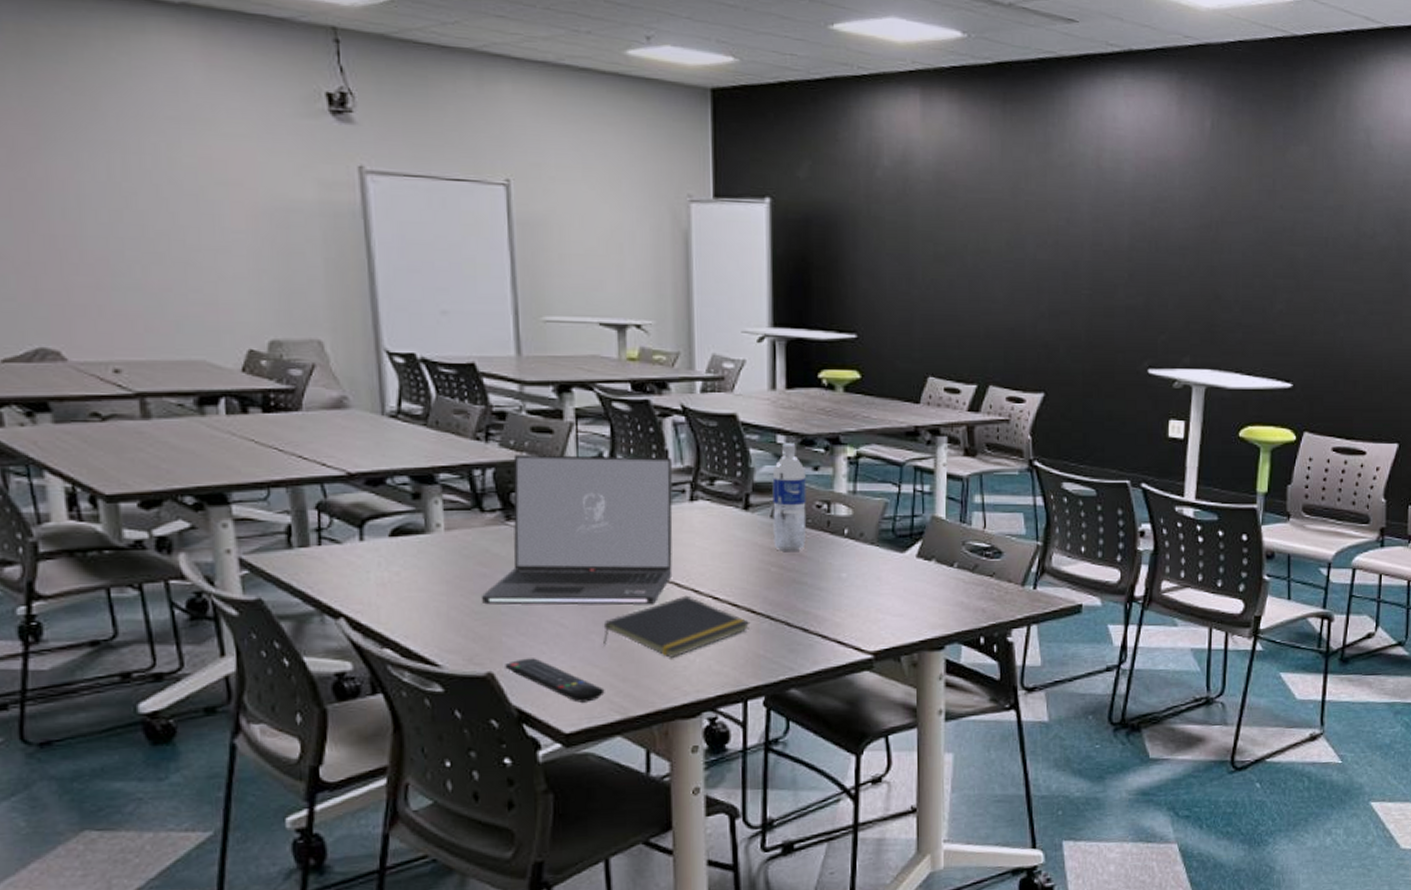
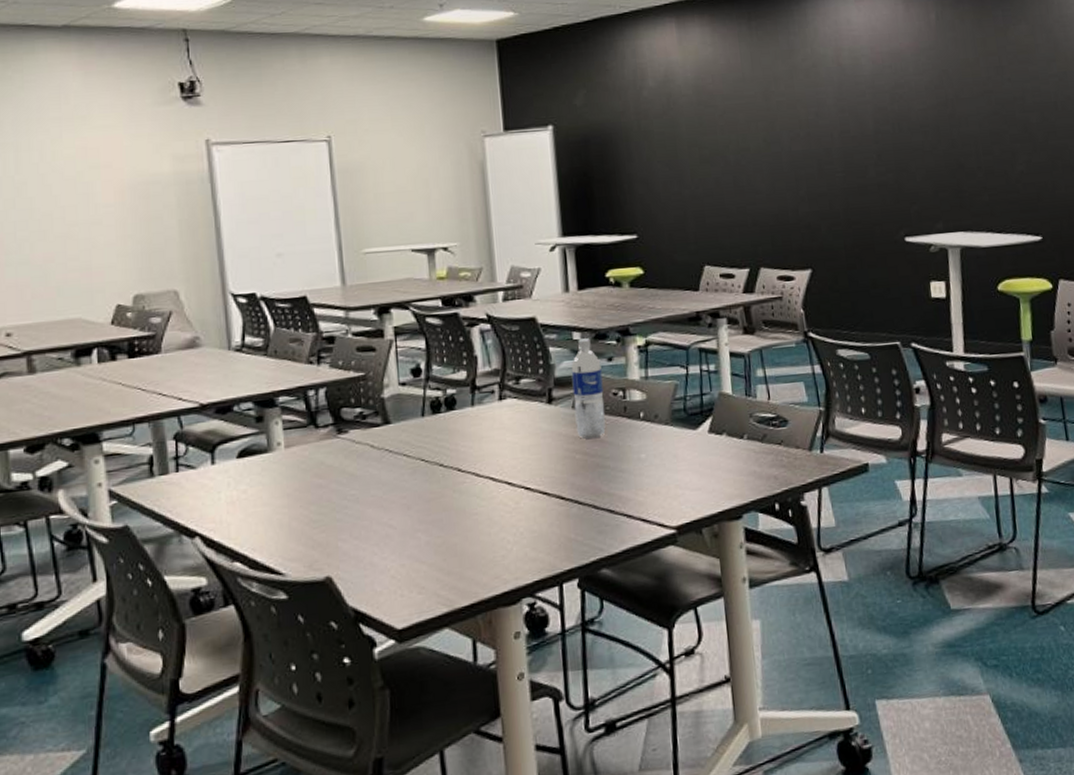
laptop: present [481,455,673,605] -> none [318,363,487,513]
remote control: present [505,658,605,703] -> none [341,559,432,599]
notepad: present [603,595,751,658] -> none [427,488,561,549]

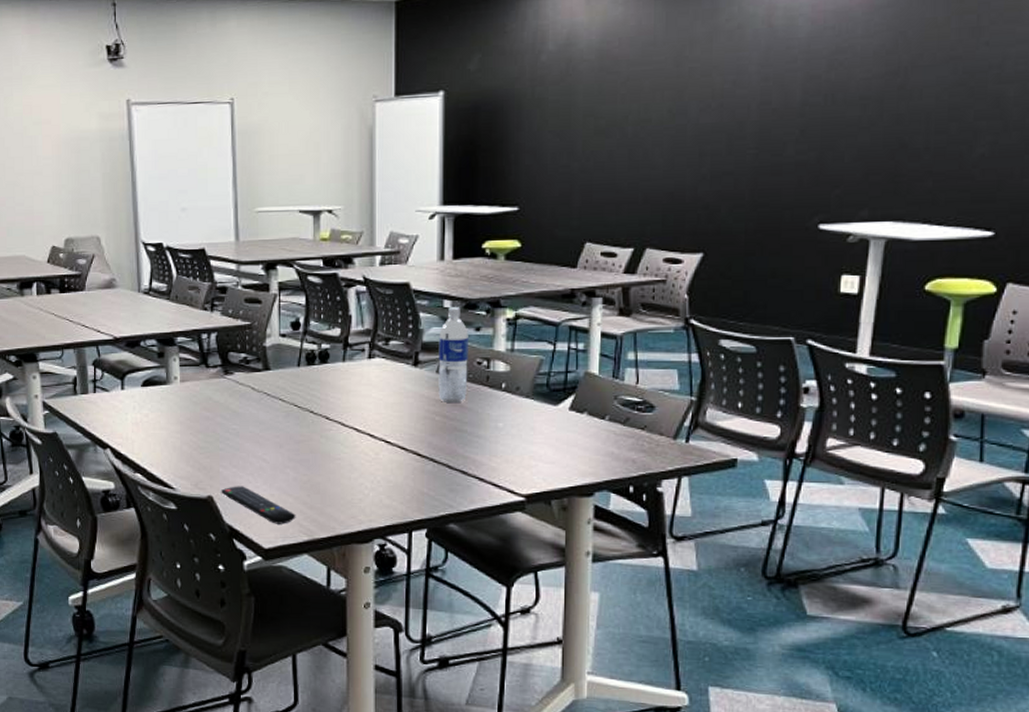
remote control: none [341,559,432,599] -> present [221,486,296,524]

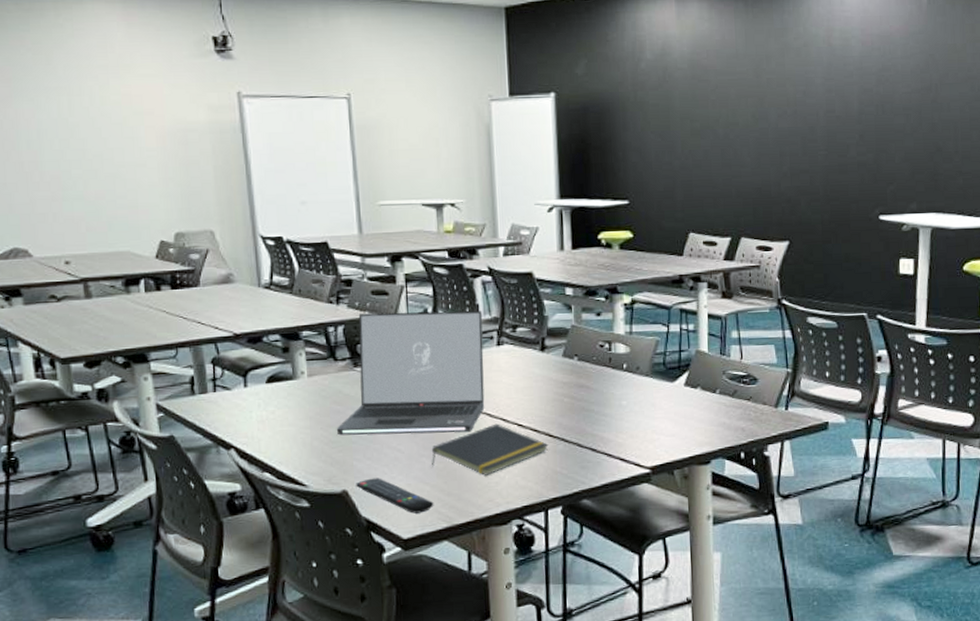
laptop: none [205,321,355,445] -> present [336,310,485,435]
notepad: none [296,439,417,491] -> present [431,423,549,476]
water bottle: present [438,307,468,402] -> none [563,294,592,384]

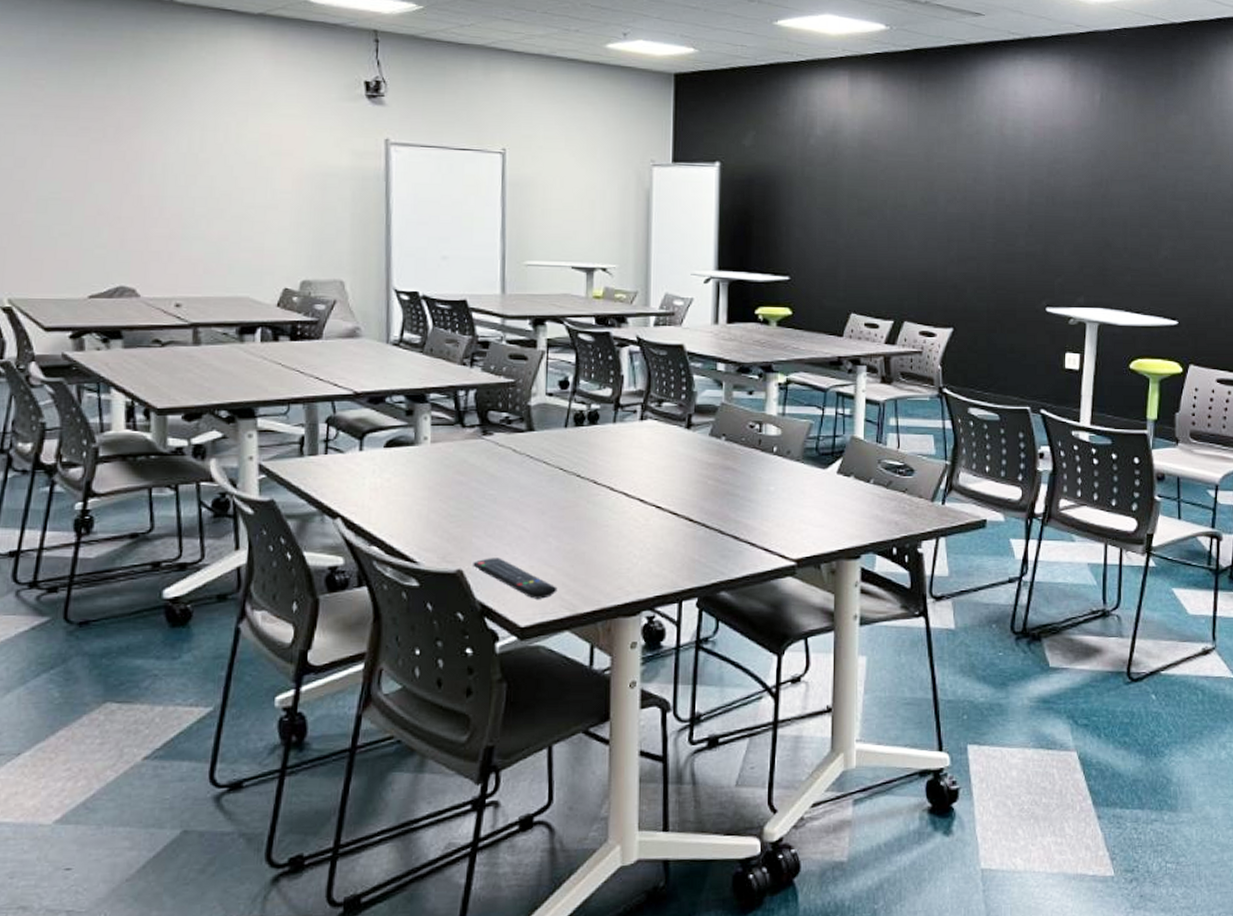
laptop: present [336,310,485,435] -> none [456,378,627,511]
notepad: present [431,423,549,476] -> none [559,504,688,560]

